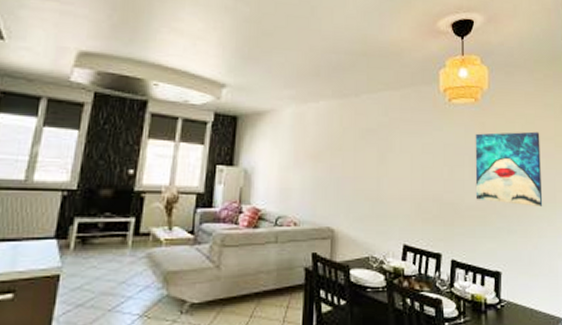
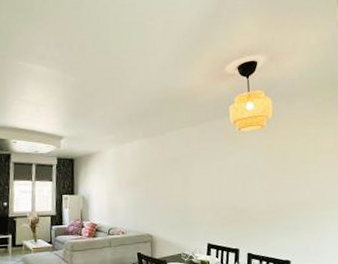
wall art: present [475,131,543,206] -> none [263,147,326,208]

